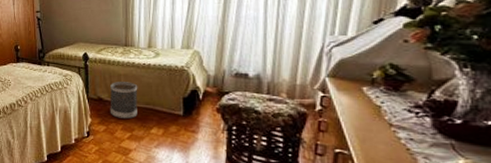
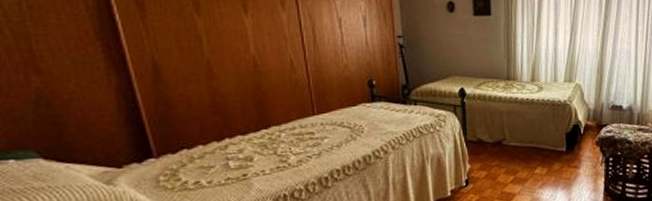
wastebasket: present [110,82,138,120] -> none [491,119,521,162]

